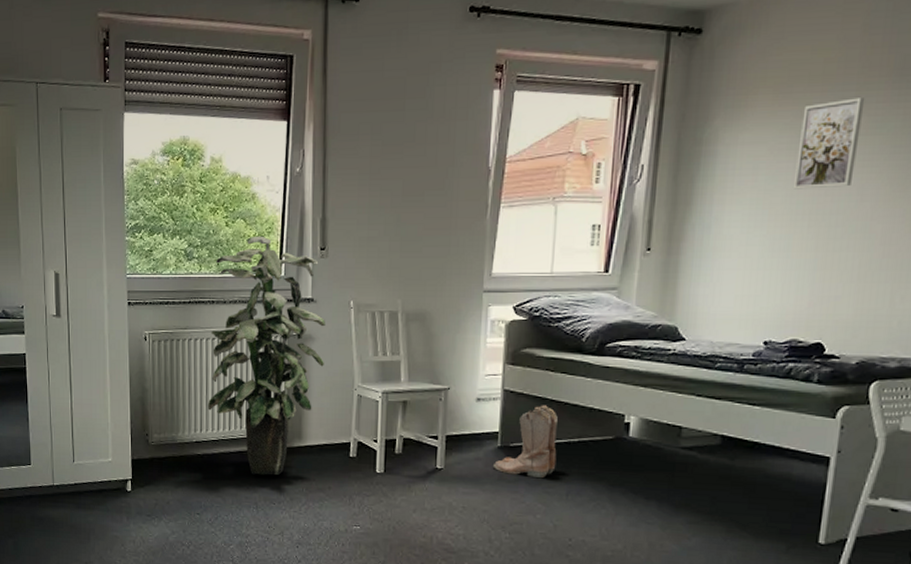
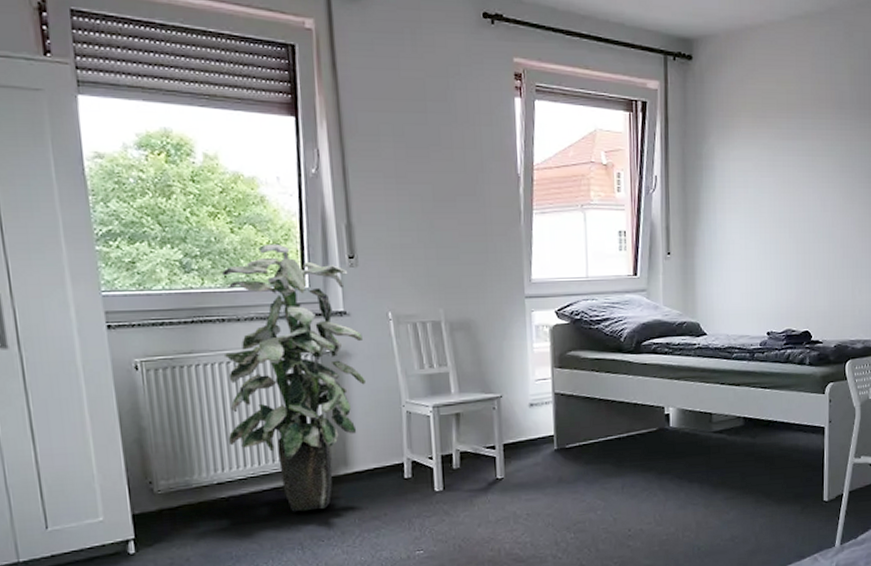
boots: present [492,405,558,479] -> none [551,404,610,476]
wall art: present [792,98,865,189] -> none [775,125,819,200]

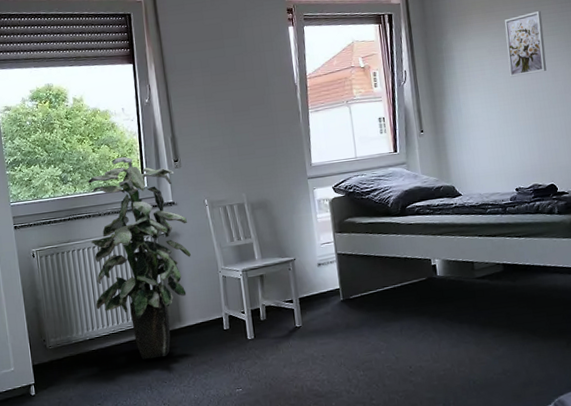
wall art: none [775,125,819,200] -> present [504,11,547,77]

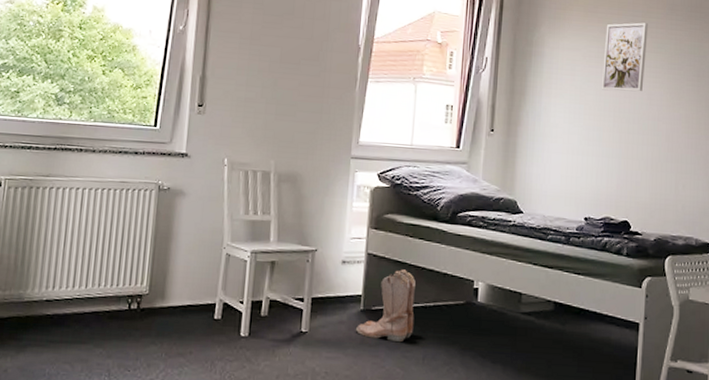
indoor plant: present [87,156,191,360] -> none [63,86,199,339]
boots: none [339,261,388,322] -> present [355,269,416,343]

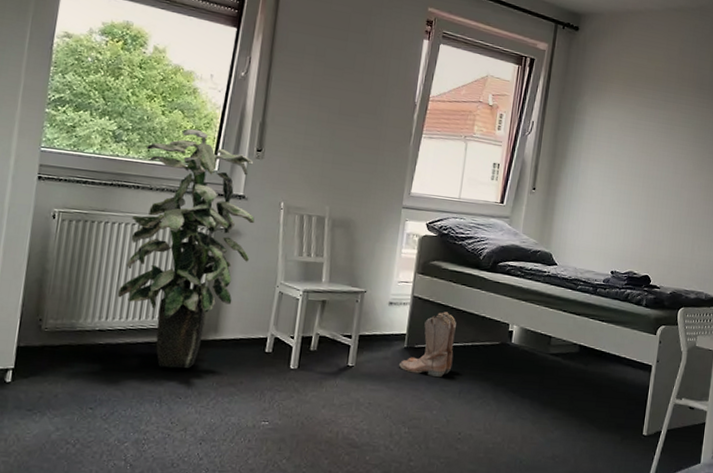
indoor plant: none [63,86,199,339] -> present [117,128,255,369]
wall art: present [601,22,649,92] -> none [633,97,679,161]

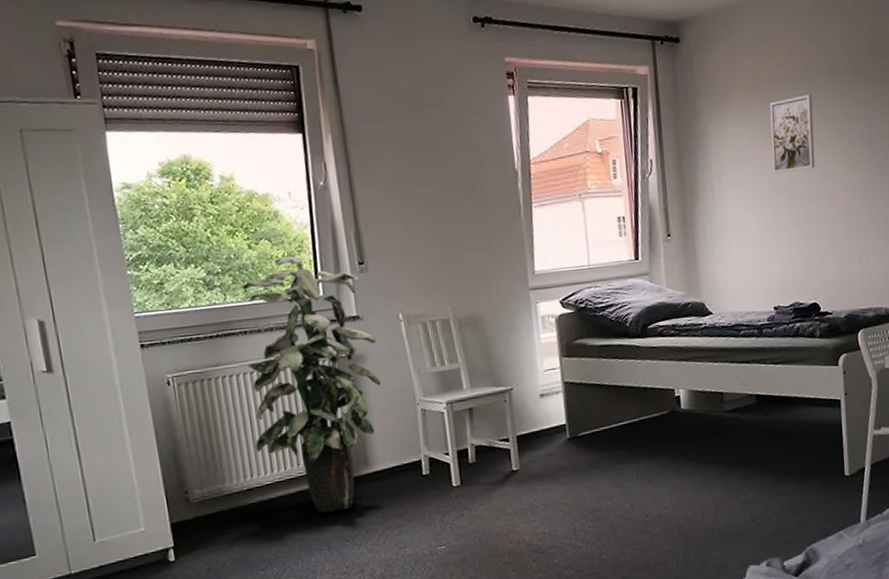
boots: present [398,312,456,378] -> none [565,391,623,464]
wall art: none [633,97,679,161] -> present [769,94,815,174]

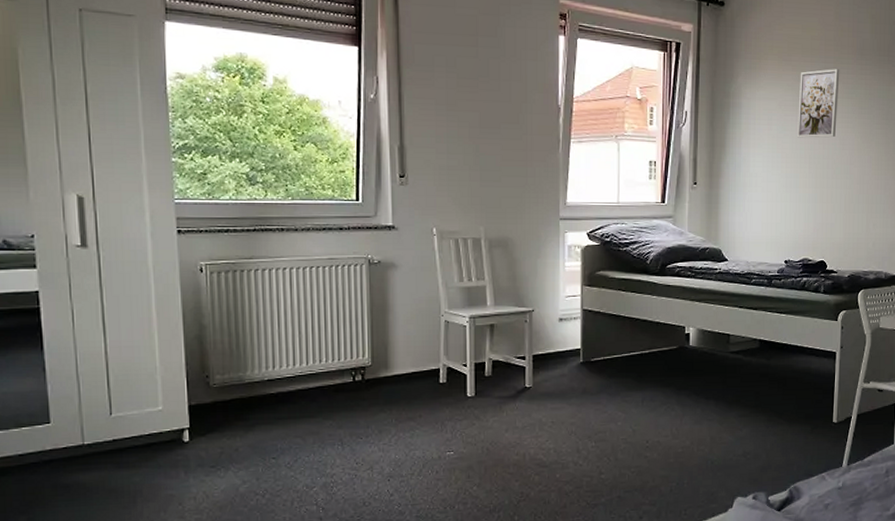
indoor plant: present [241,255,381,514] -> none [280,161,409,410]

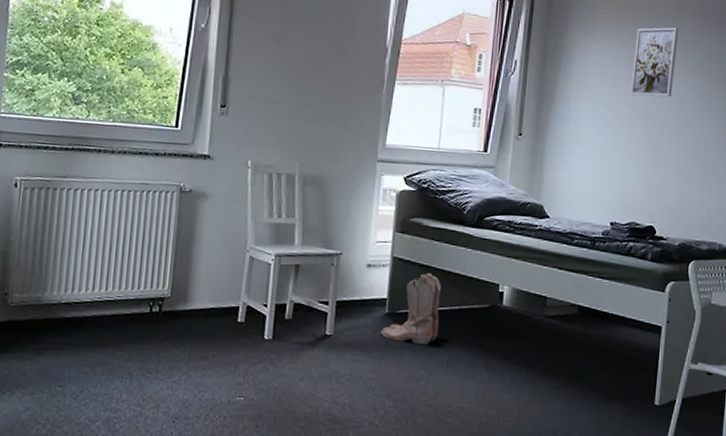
boots: none [577,322,632,389] -> present [380,273,441,346]

